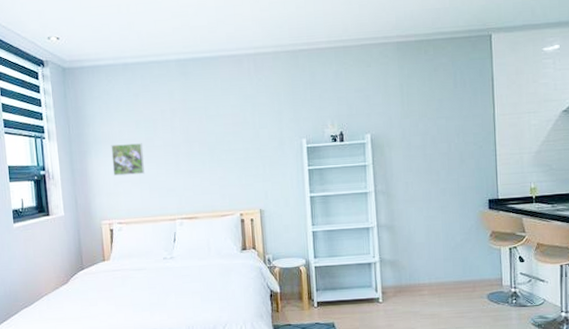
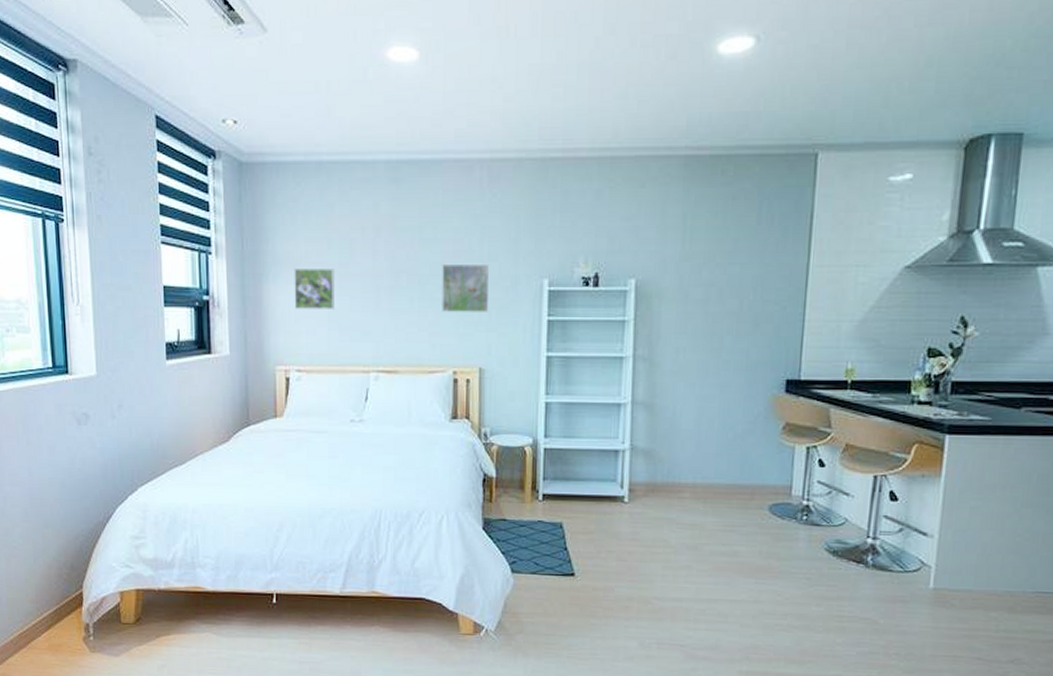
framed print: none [225,130,264,169] -> present [442,263,490,312]

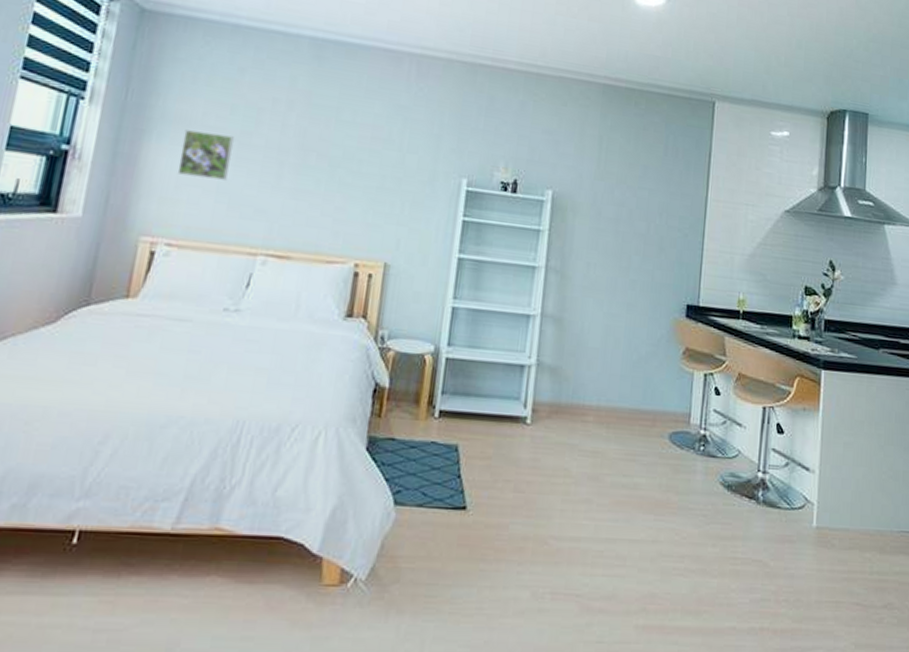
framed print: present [442,263,490,312] -> none [350,148,409,205]

